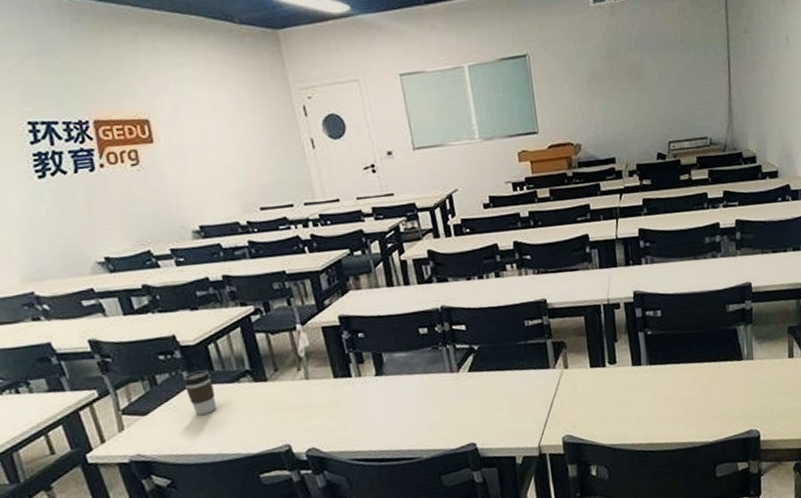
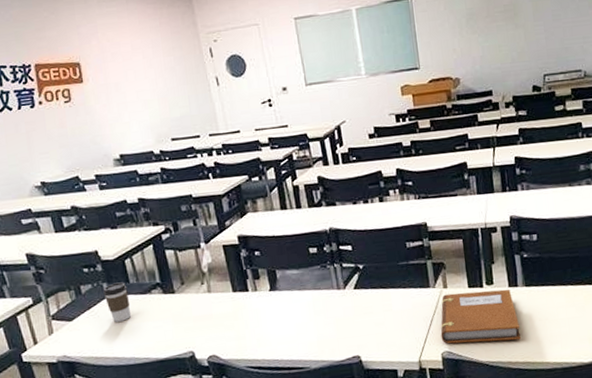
notebook: none [561,368,644,427] -> present [440,289,521,344]

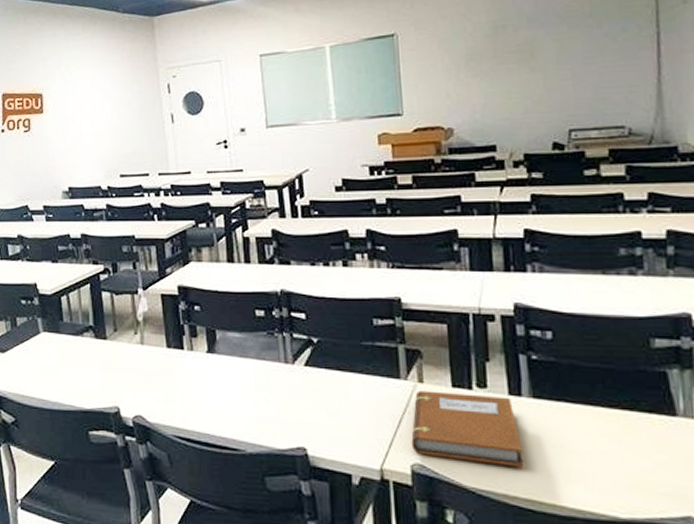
coffee cup: present [103,282,132,322] -> none [37,319,61,361]

